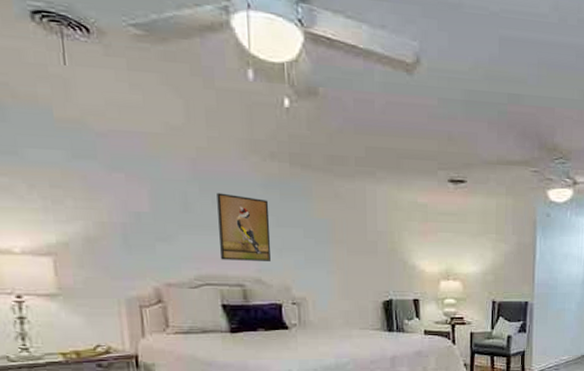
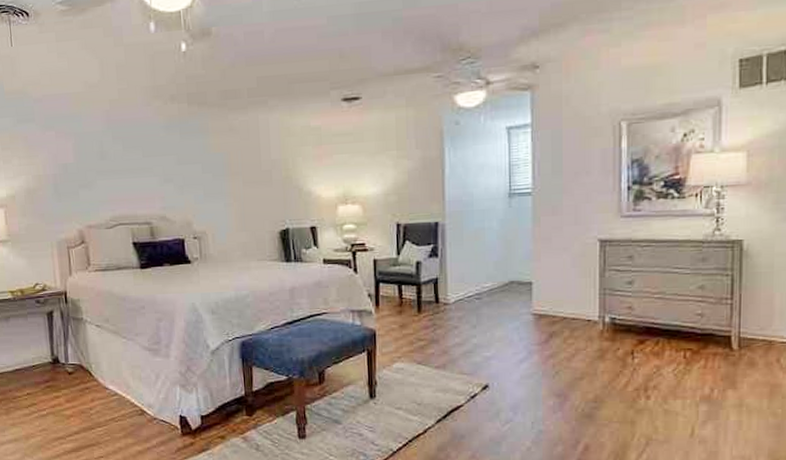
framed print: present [217,192,271,261] -> none [126,138,173,201]

